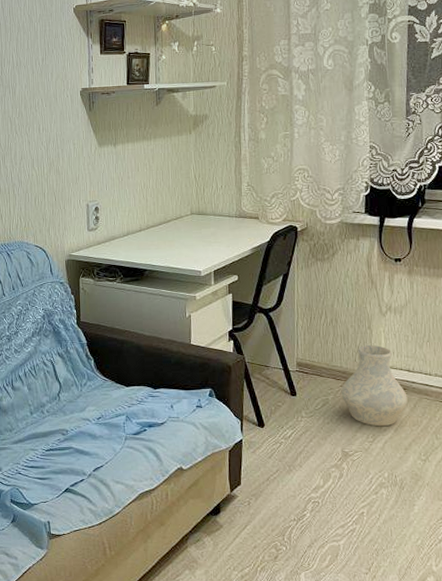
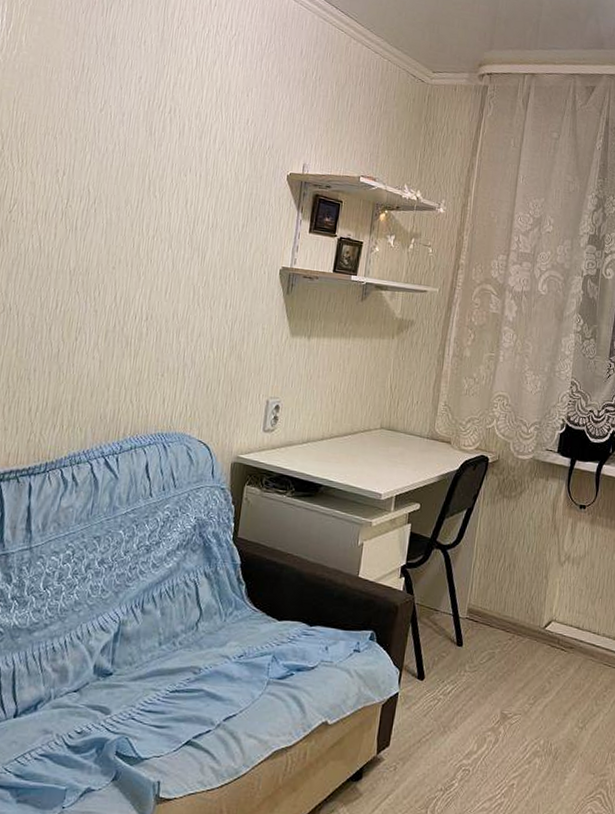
vase: present [341,345,408,427] -> none [508,596,574,688]

